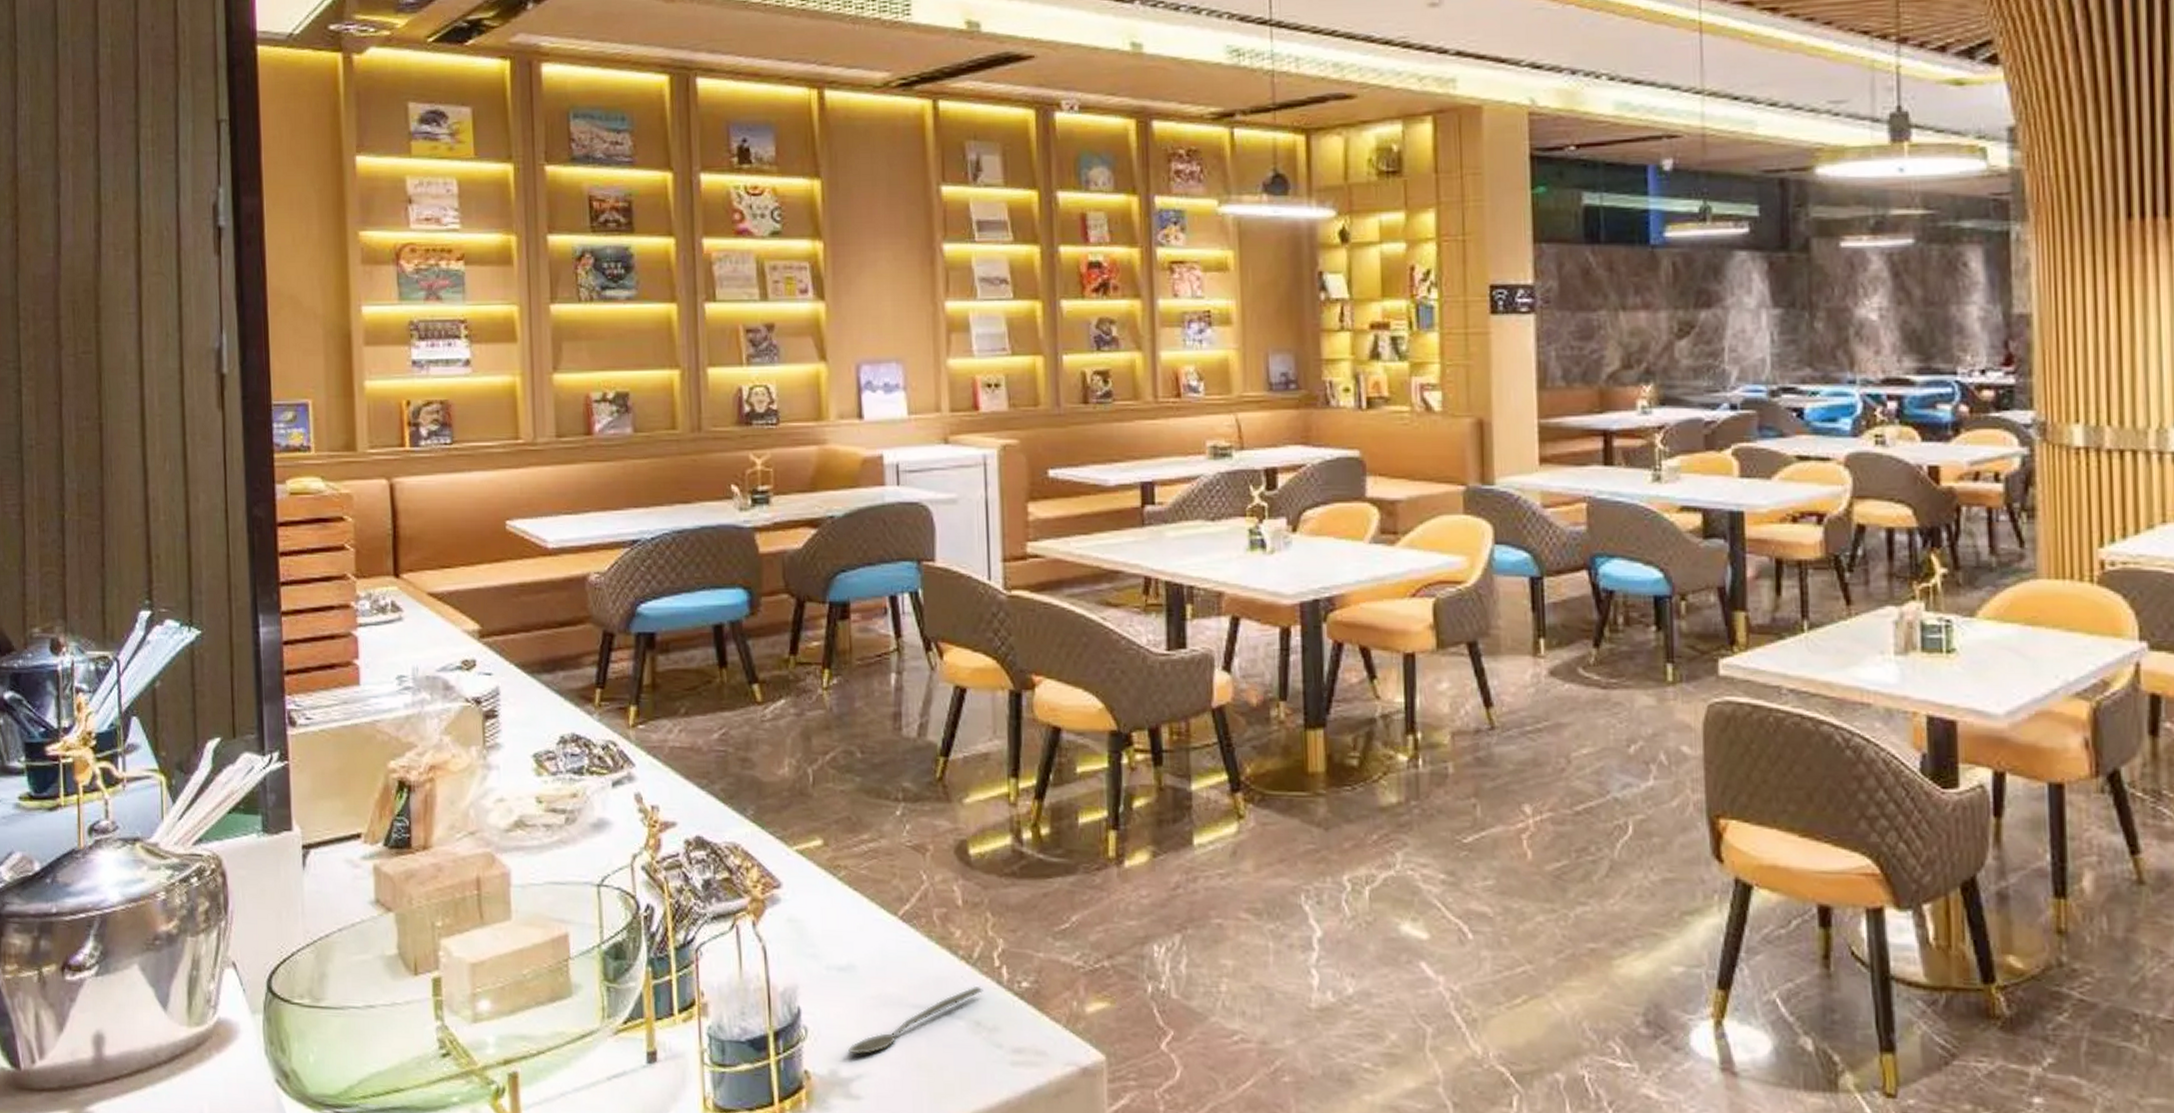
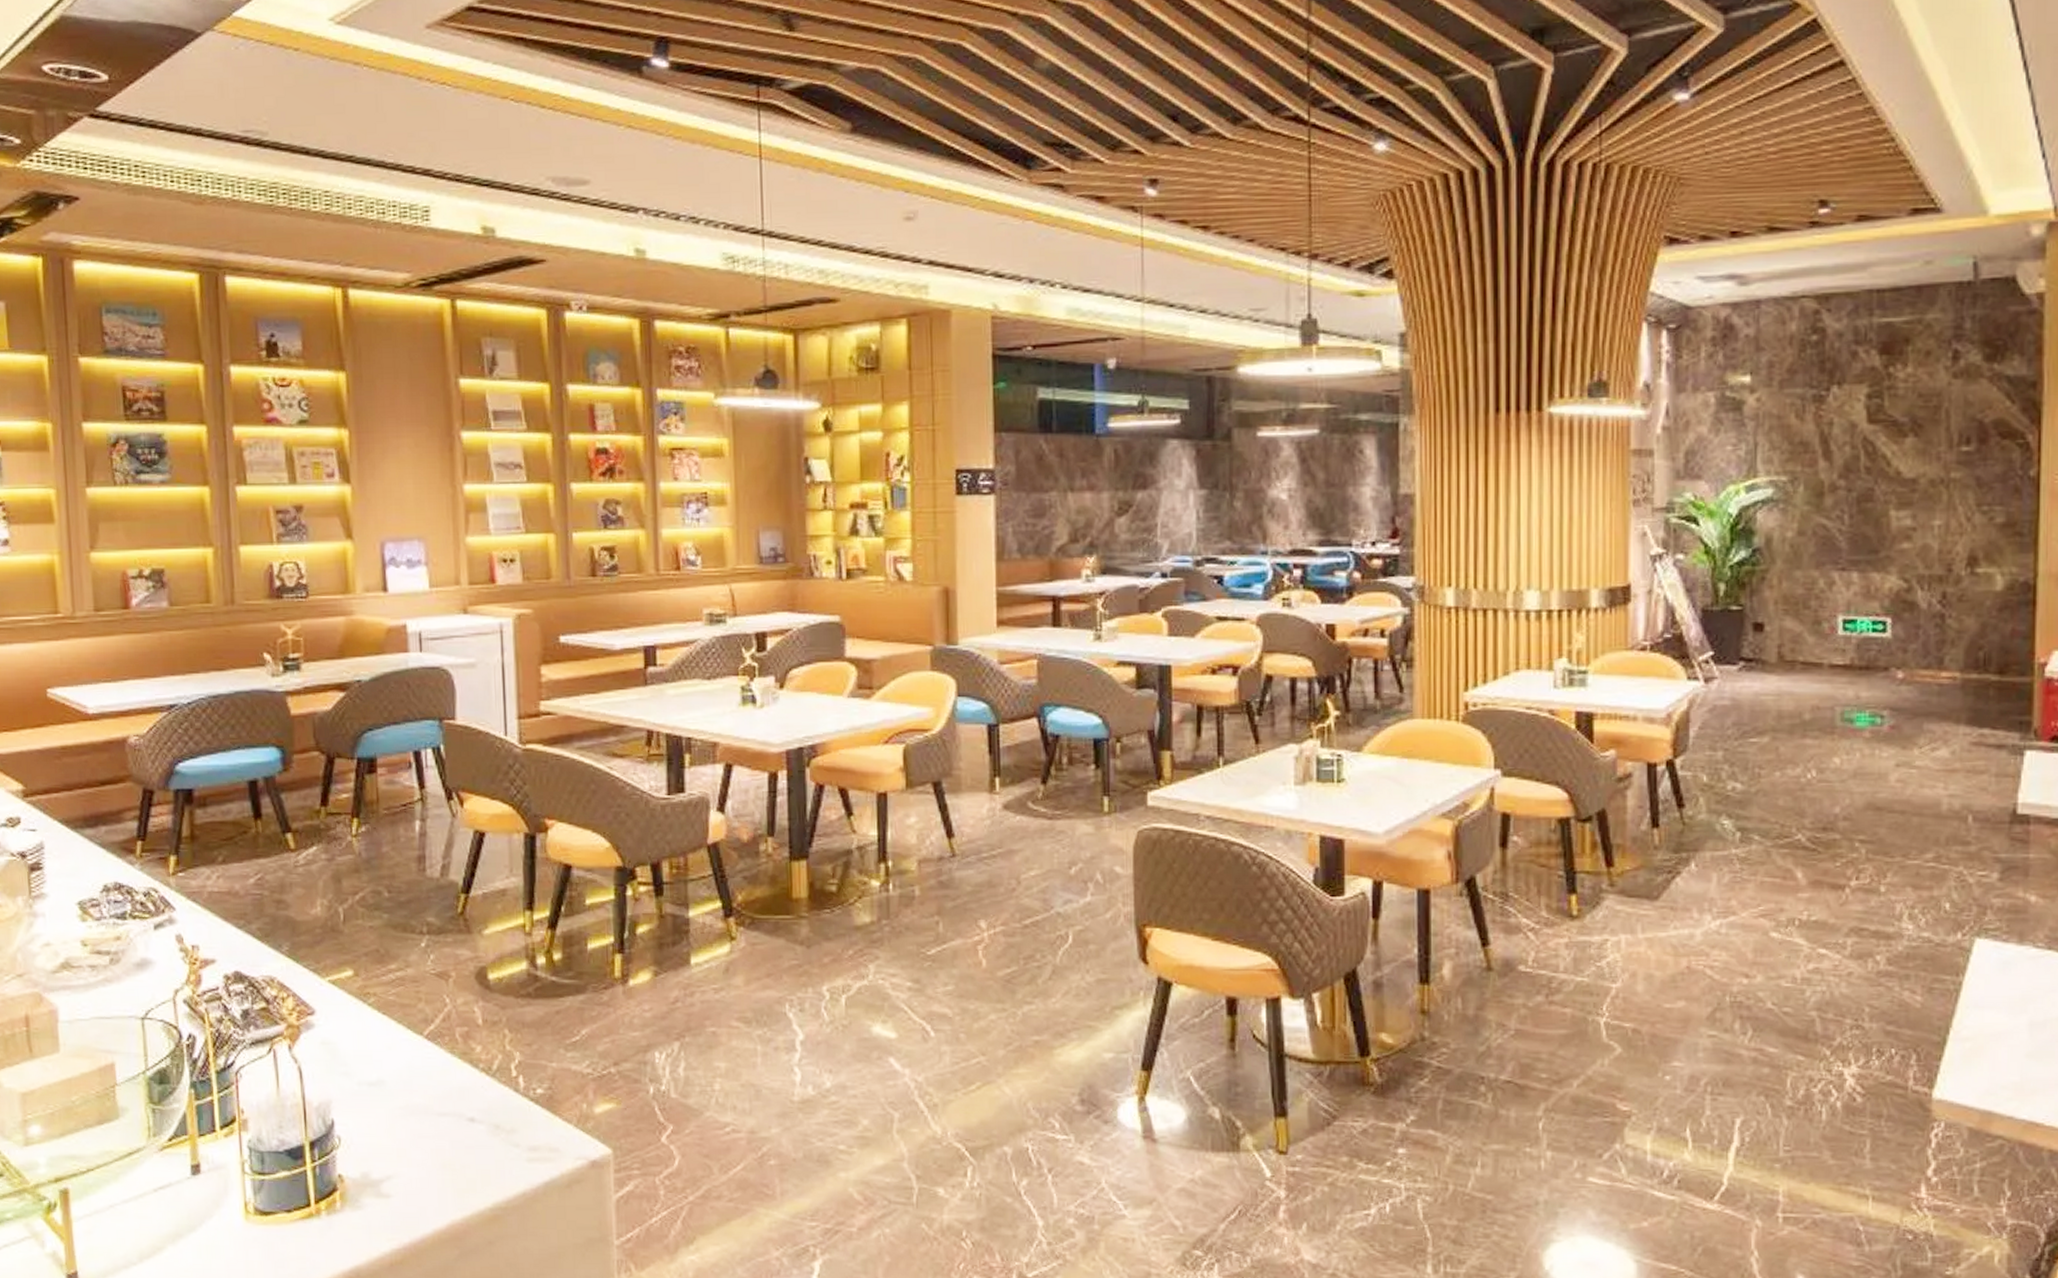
spoon: present [848,985,983,1055] -> none [379,1093,502,1159]

